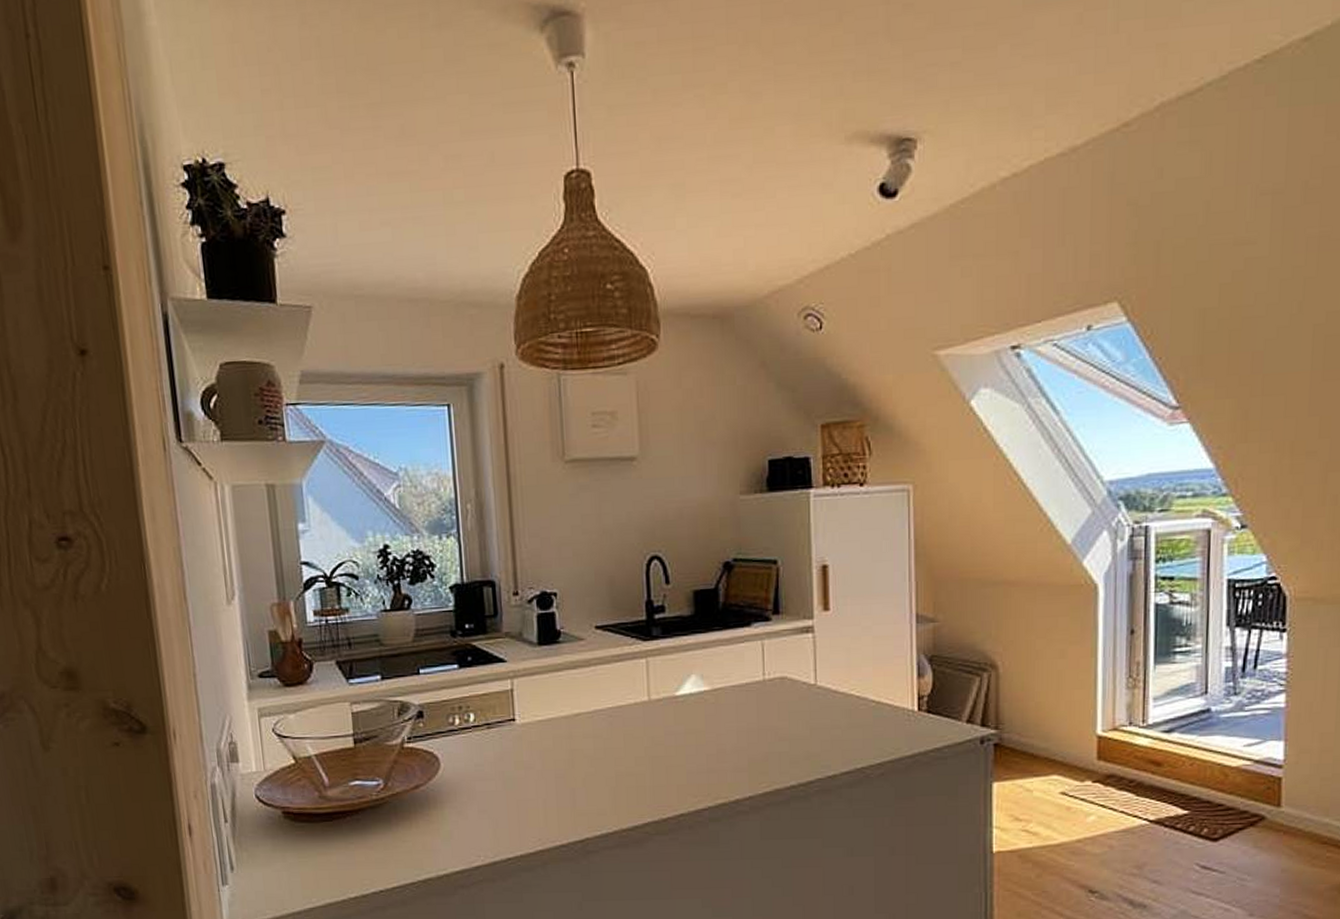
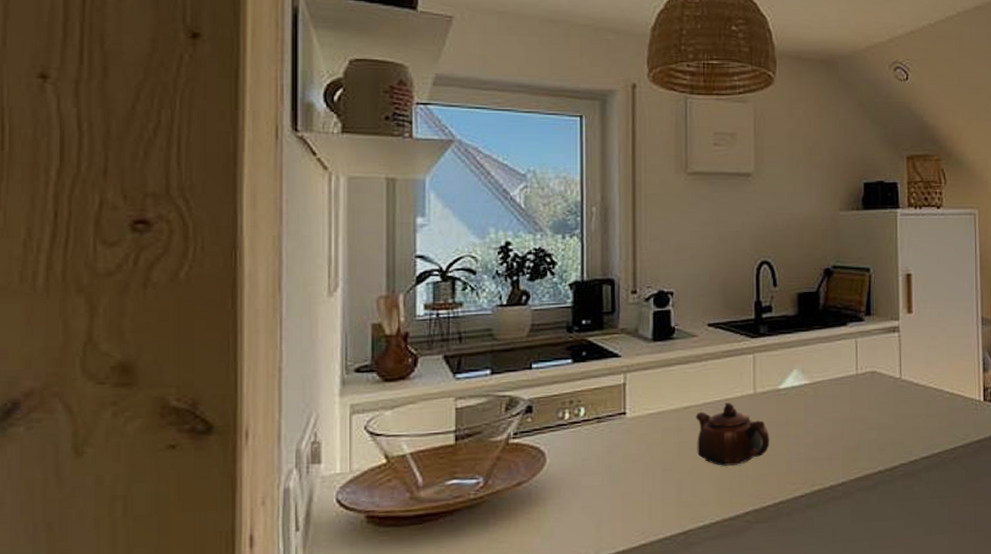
teapot: none [587,710,668,775] -> present [695,403,770,466]

